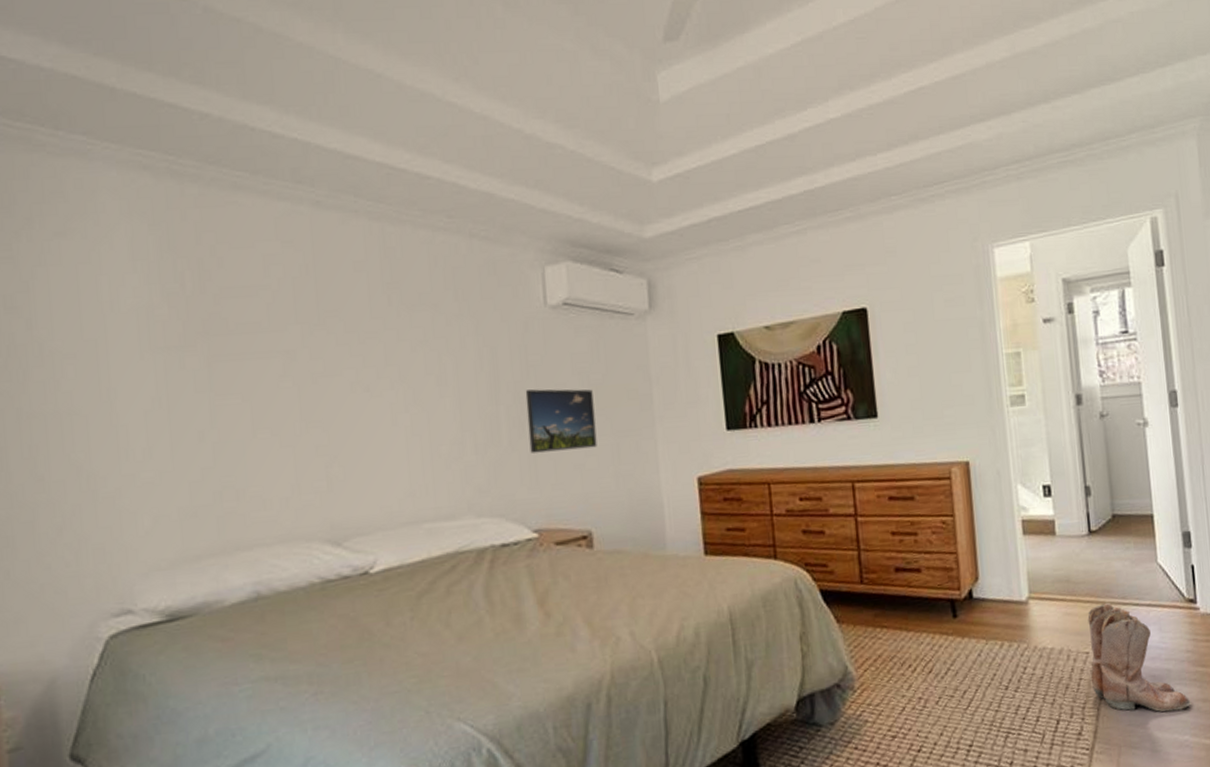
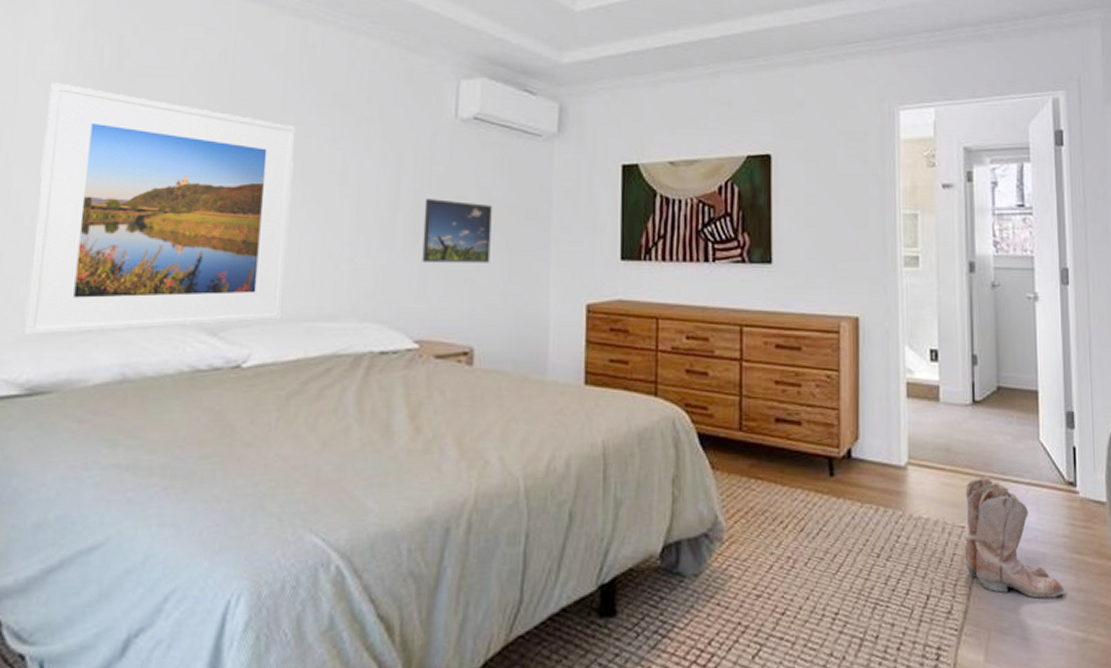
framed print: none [138,313,401,565] -> present [23,82,296,336]

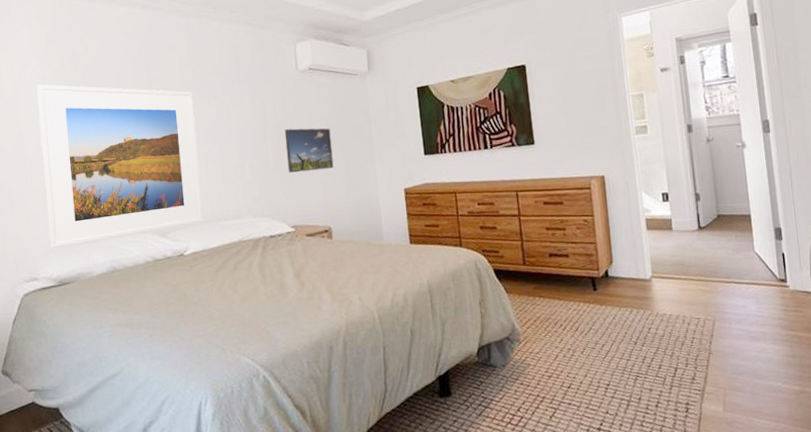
boots: present [964,476,1065,598] -> none [698,281,783,365]

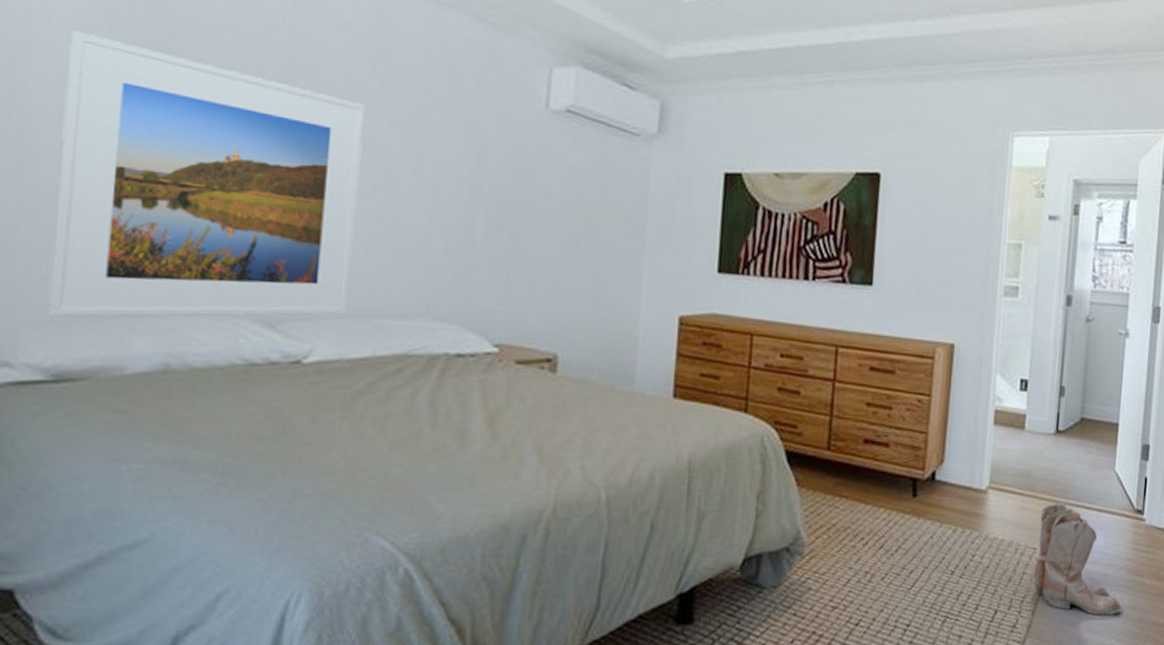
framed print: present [284,128,334,173] -> none [504,195,583,268]
boots: none [698,281,783,365] -> present [1033,502,1122,615]

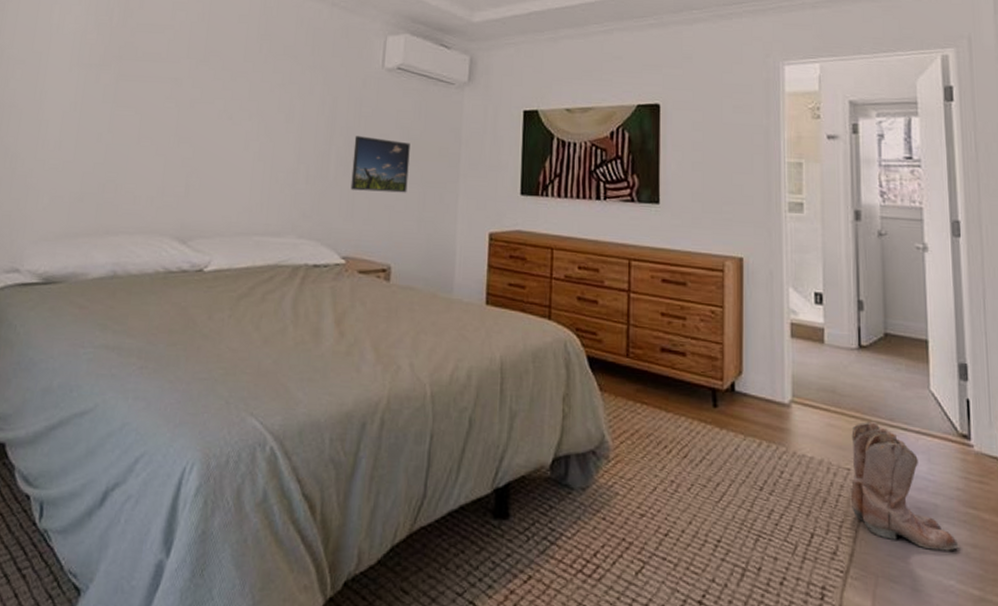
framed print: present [47,30,365,318] -> none [44,36,254,236]
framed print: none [504,195,583,268] -> present [350,136,410,193]

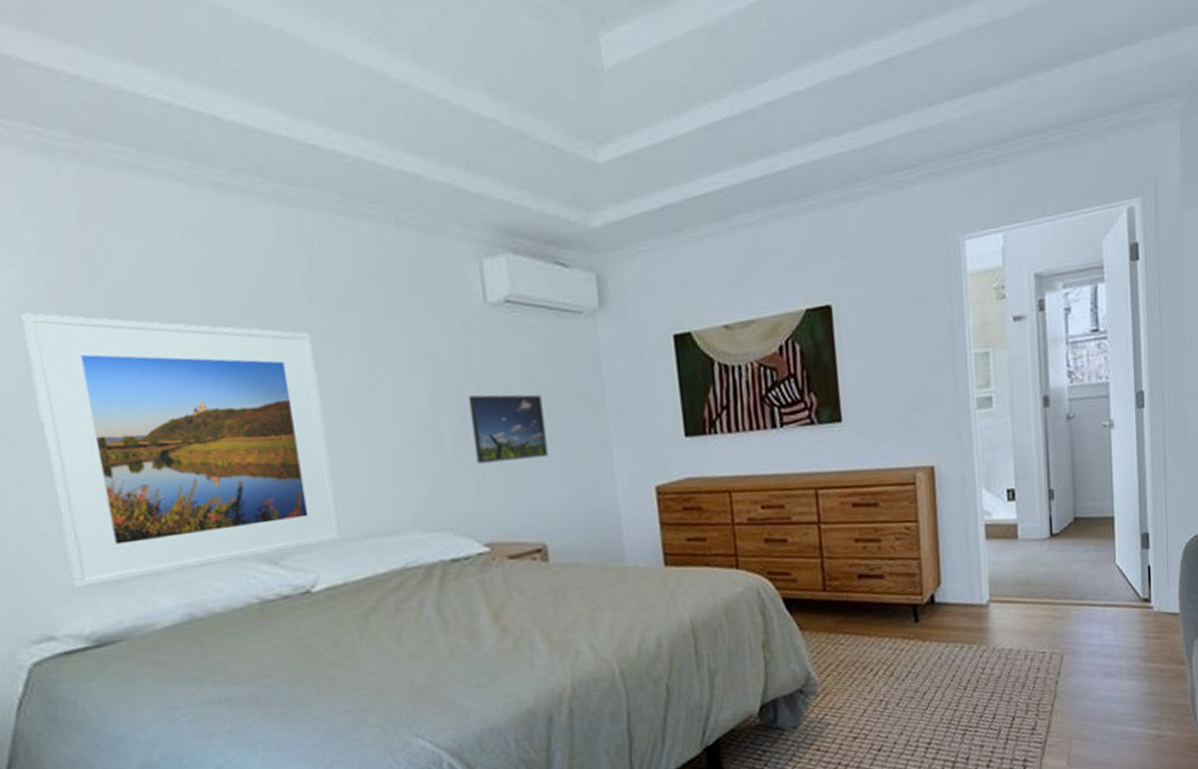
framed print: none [44,36,254,236] -> present [21,313,342,589]
boots: present [850,421,959,551] -> none [1046,603,1140,706]

